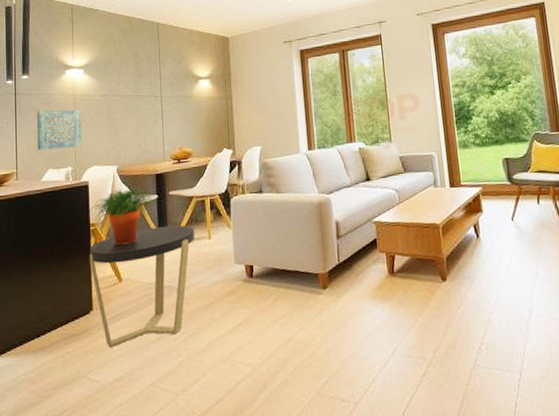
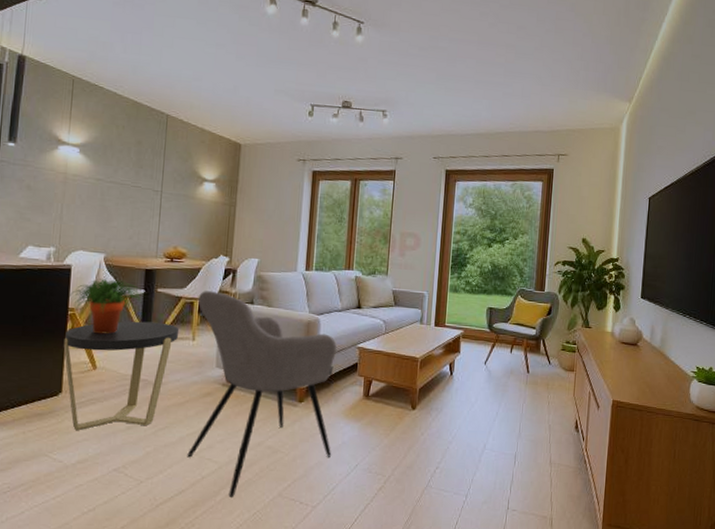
wall art: present [36,109,82,151] -> none [18,182,71,229]
armchair: none [208,185,366,402] -> present [187,291,337,497]

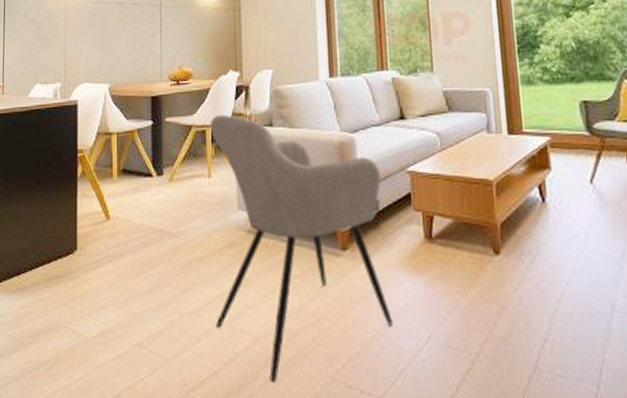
side table: present [63,321,180,431] -> none [75,158,193,296]
potted plant: present [70,279,142,334] -> none [78,112,151,177]

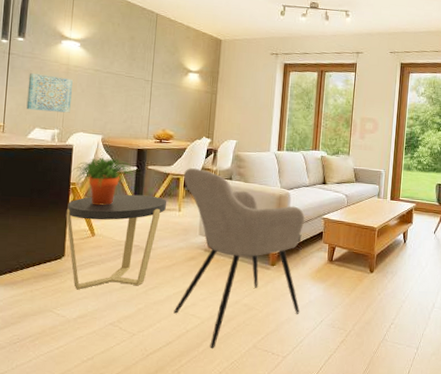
wall art: none [25,16,72,62] -> present [26,72,73,113]
side table: none [75,158,193,296] -> present [66,194,167,290]
potted plant: none [78,112,151,177] -> present [72,157,135,206]

